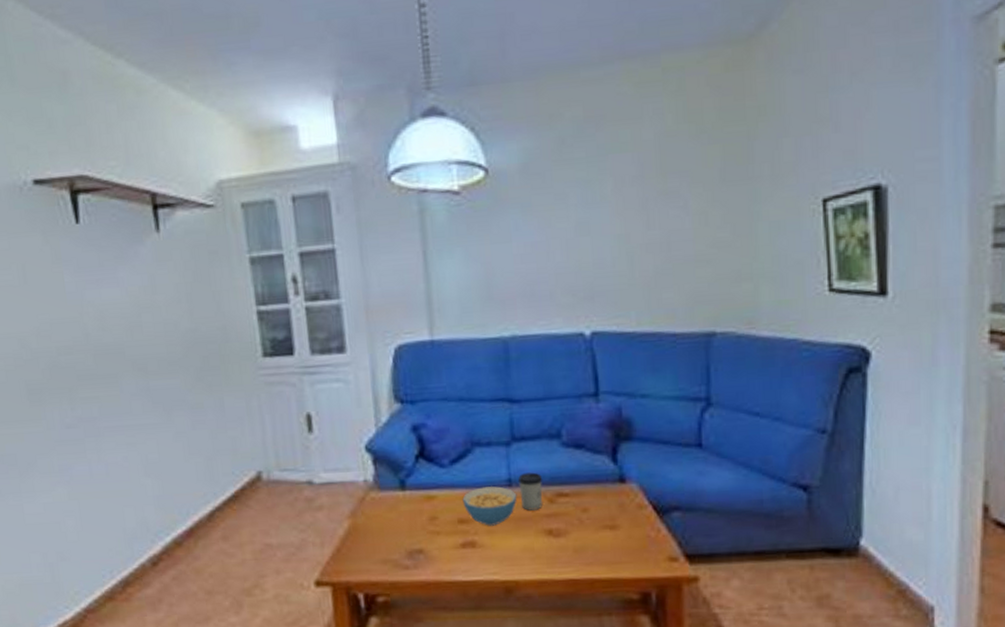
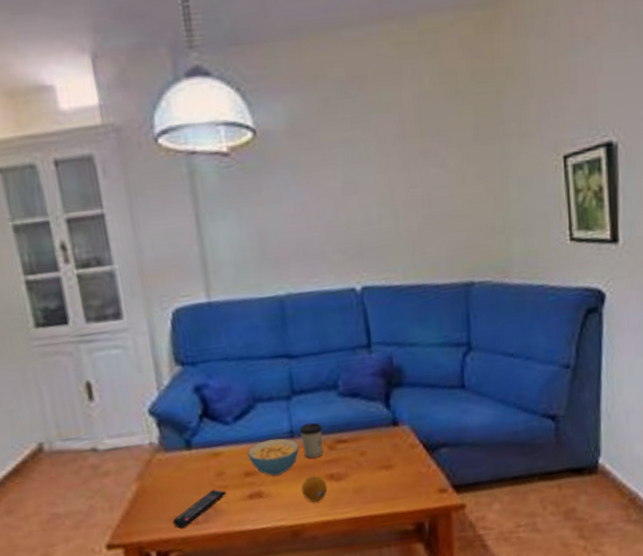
remote control: none [382,534,439,572] -> present [172,489,227,528]
fruit: none [517,529,545,558] -> present [301,475,328,502]

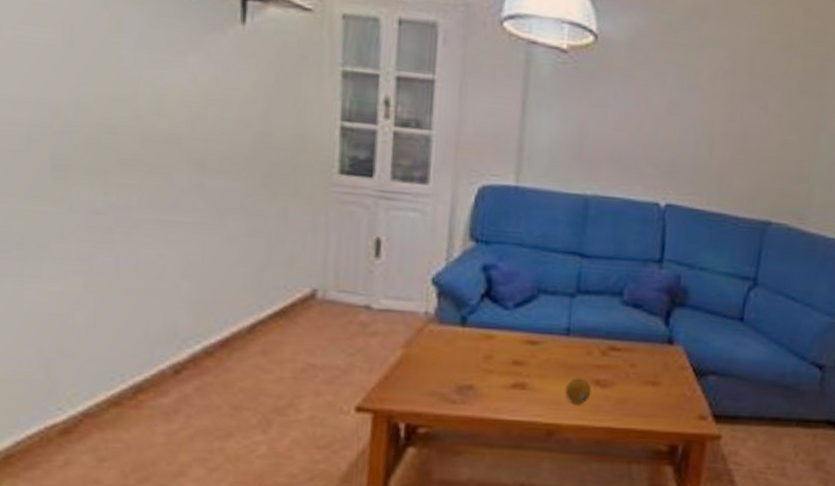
remote control: present [172,489,227,528] -> none [429,371,491,405]
cereal bowl: present [247,438,300,477] -> none [520,333,573,371]
cup: present [300,422,323,459] -> none [576,324,600,360]

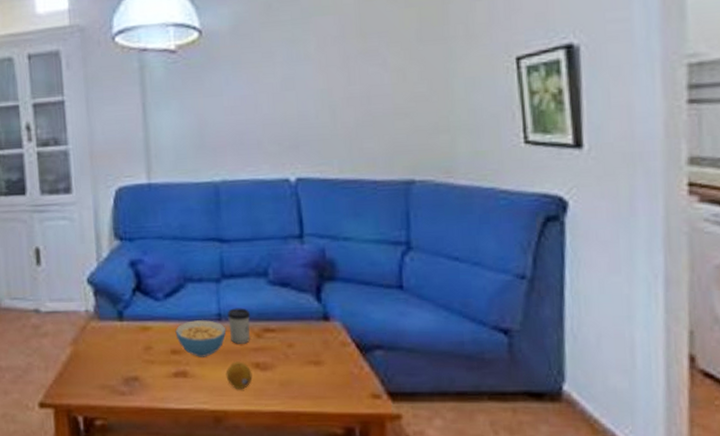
cereal bowl: none [520,333,573,371] -> present [175,320,227,357]
cup: none [576,324,600,360] -> present [228,308,251,344]

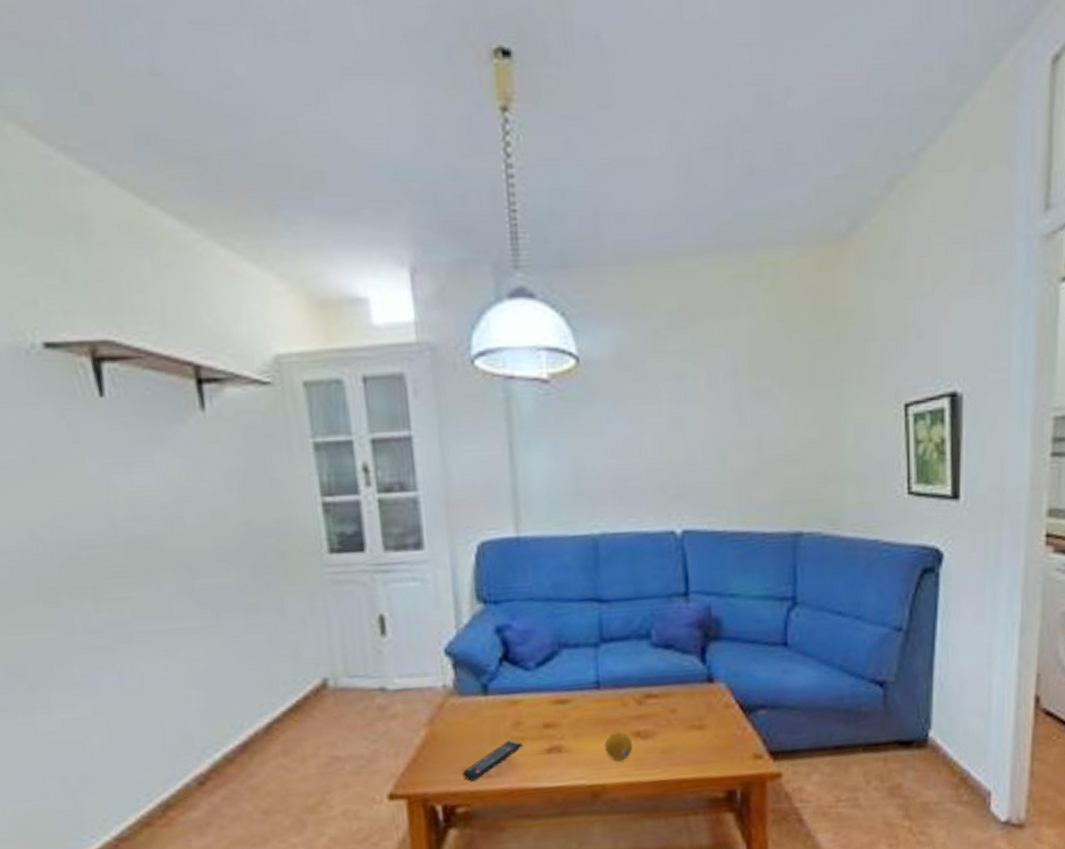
remote control: none [100,362,153,397] -> present [462,740,523,781]
cereal bowl: present [175,320,227,357] -> none [548,689,605,730]
cup: present [228,308,251,344] -> none [607,673,632,713]

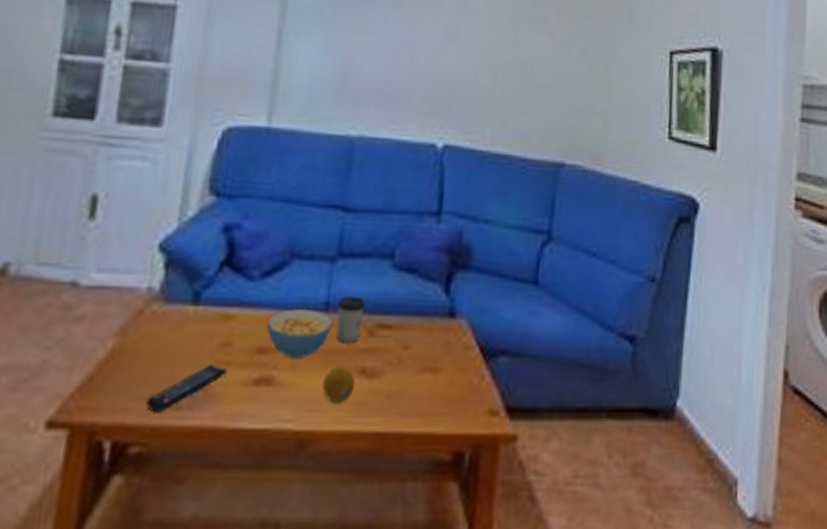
cereal bowl: none [548,689,605,730] -> present [266,309,333,359]
cup: none [607,673,632,713] -> present [336,296,366,343]

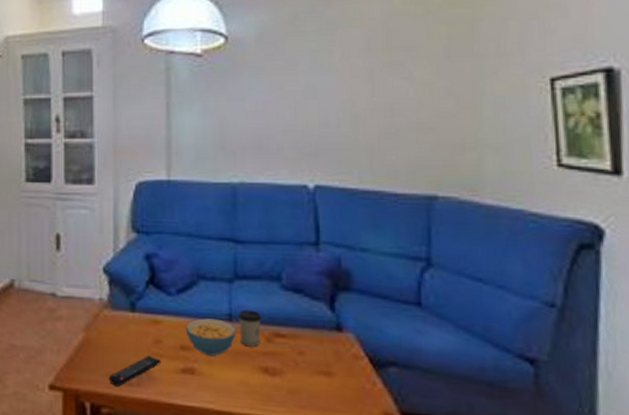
fruit: present [322,366,356,402] -> none [233,364,260,392]

